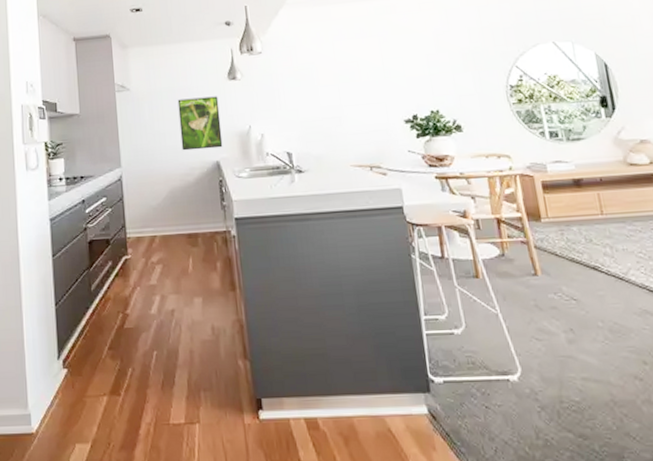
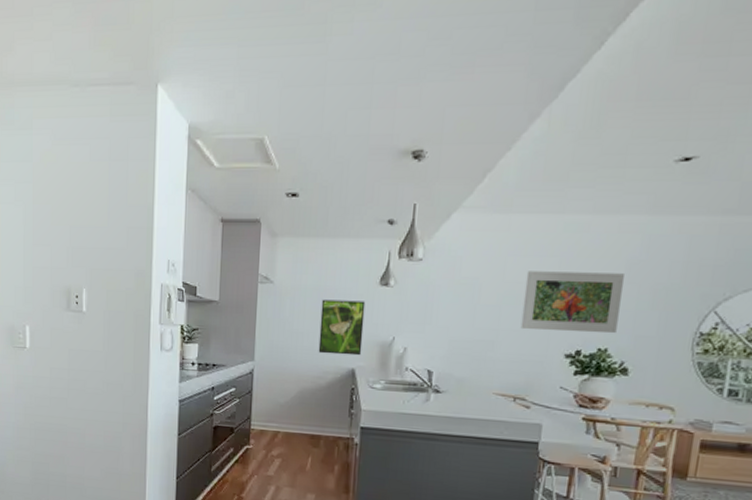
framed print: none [353,43,442,103] -> present [520,271,626,334]

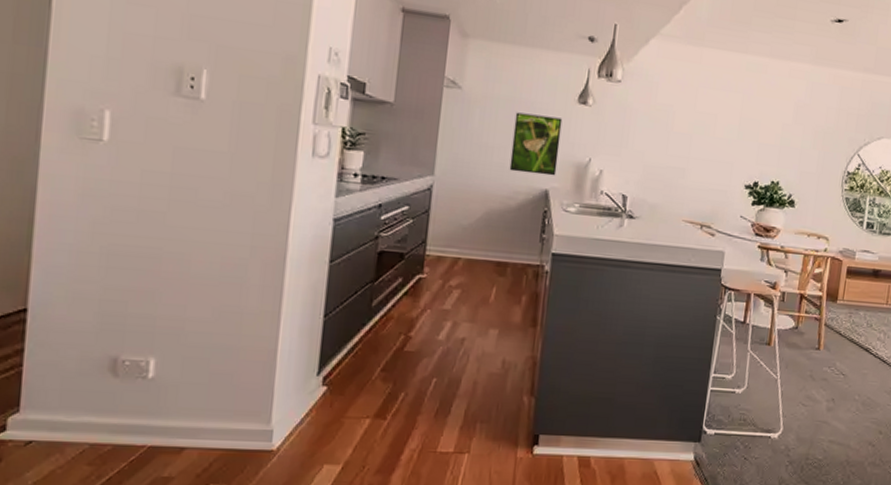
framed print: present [520,271,626,334] -> none [708,103,794,169]

